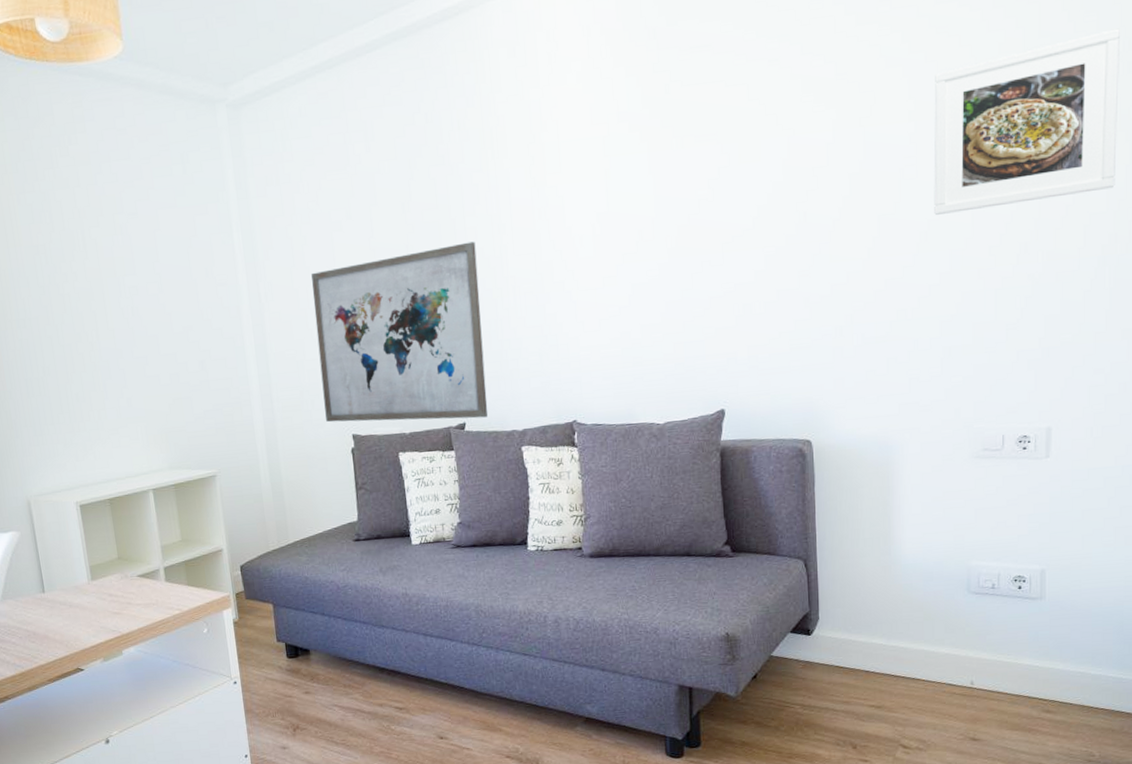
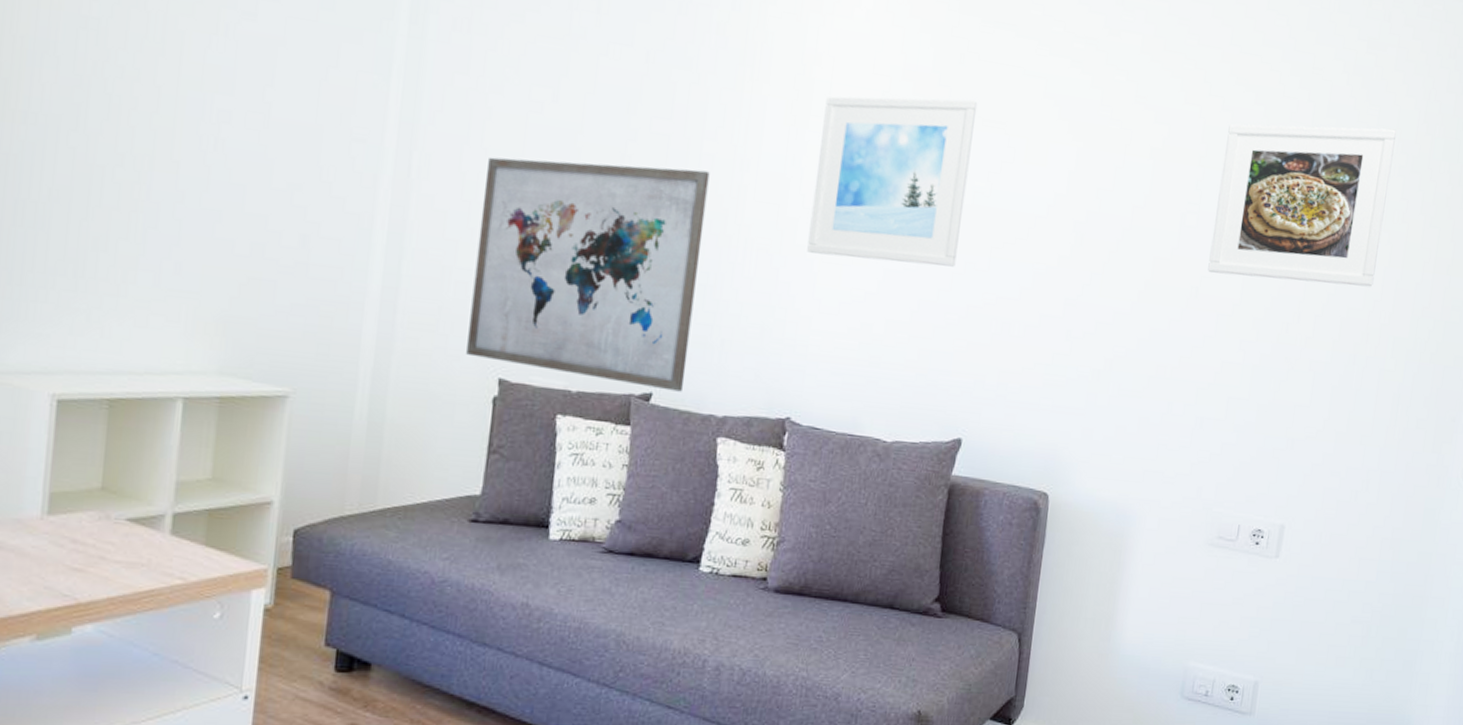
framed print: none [557,122,693,286] -> present [807,96,978,267]

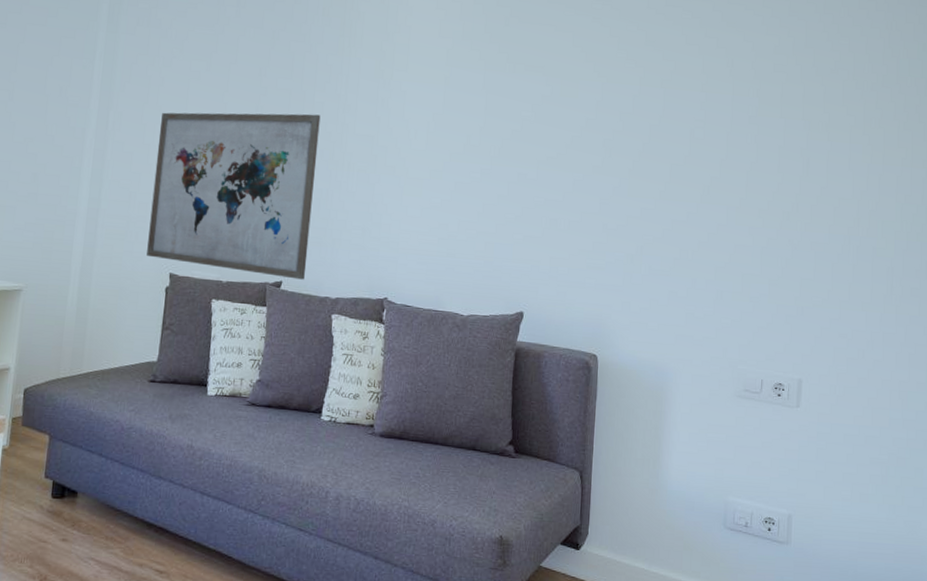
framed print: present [807,96,978,267] -> none [395,51,521,178]
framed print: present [1208,124,1396,287] -> none [716,54,866,181]

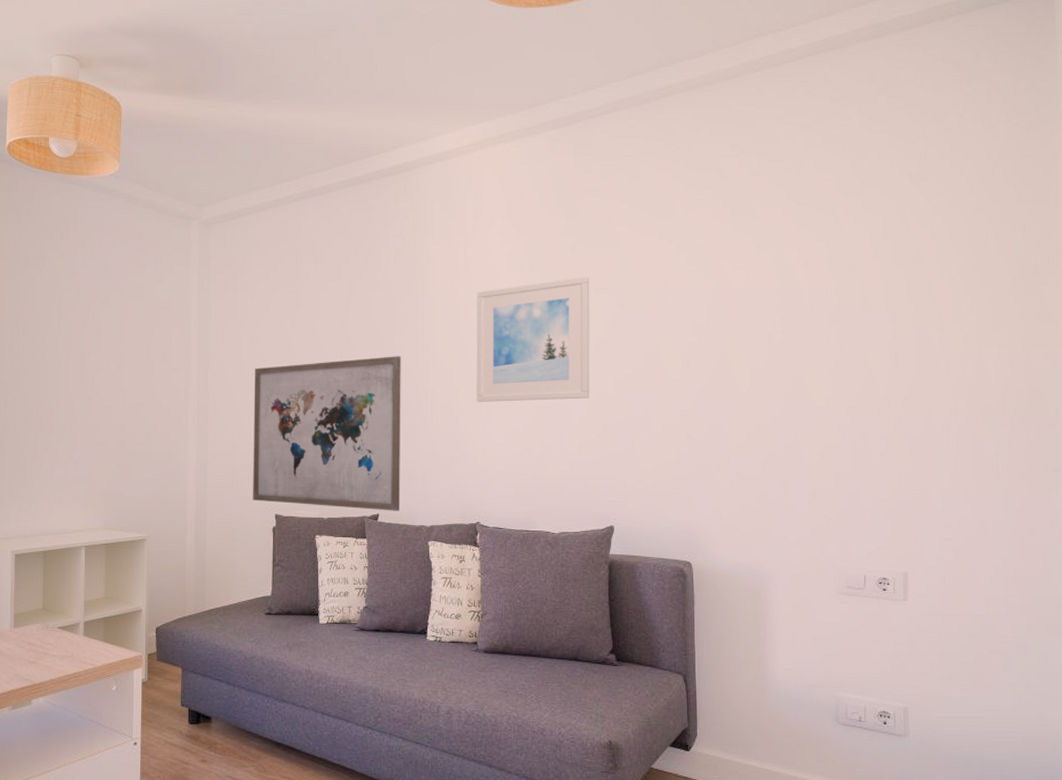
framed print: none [395,51,521,178] -> present [476,276,590,402]

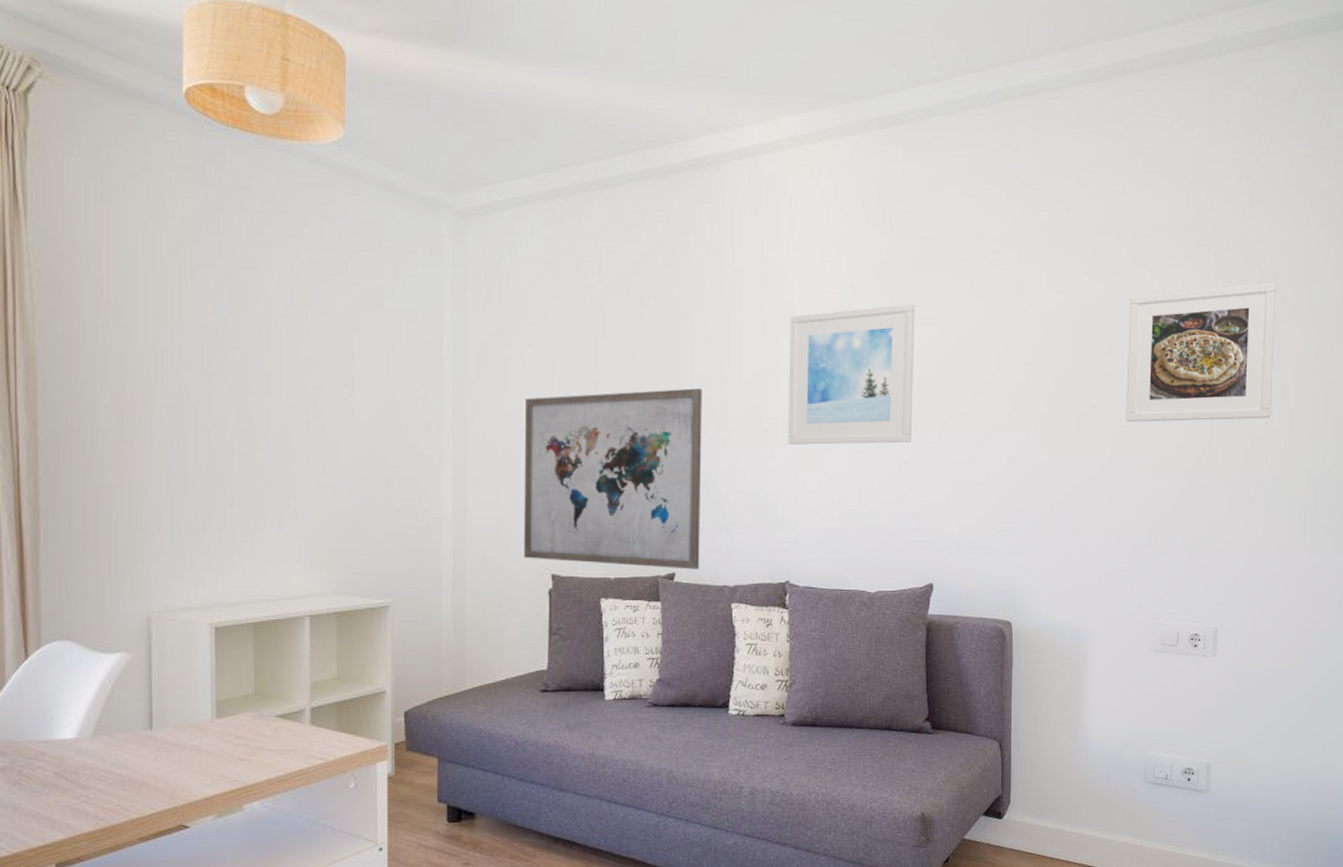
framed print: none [797,240,953,375] -> present [1126,283,1276,422]

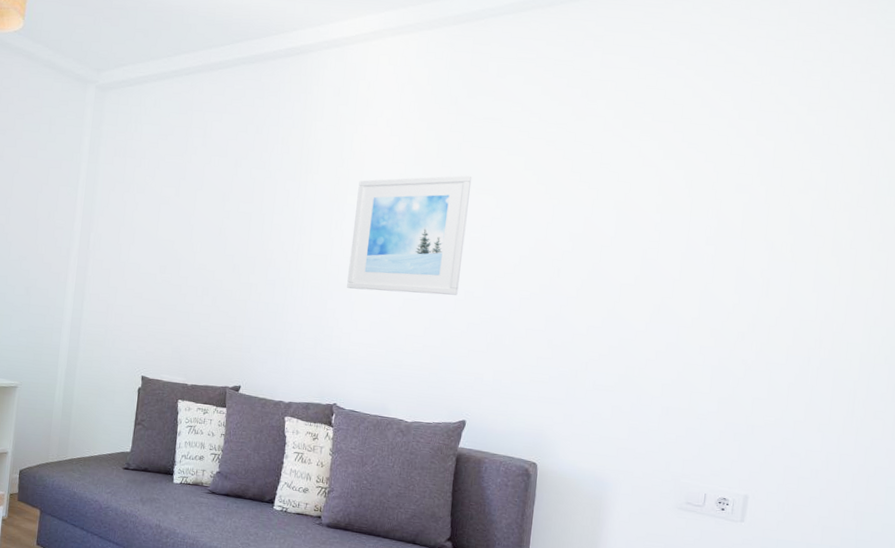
wall art: present [524,388,702,570] -> none [122,234,278,385]
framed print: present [1126,283,1276,422] -> none [668,173,840,302]

